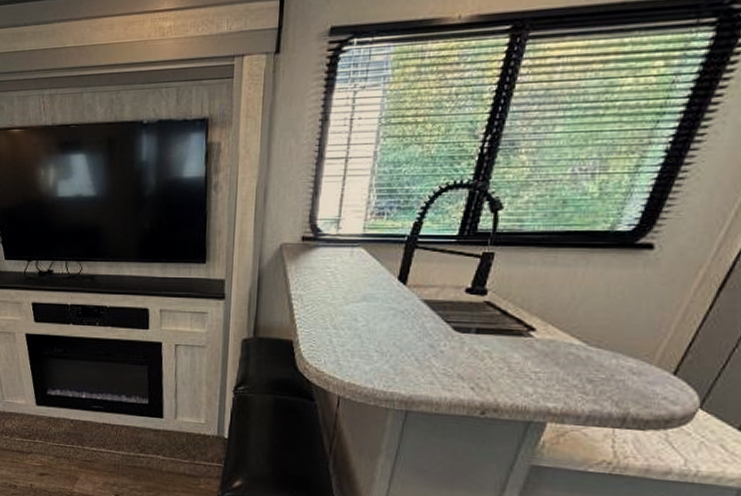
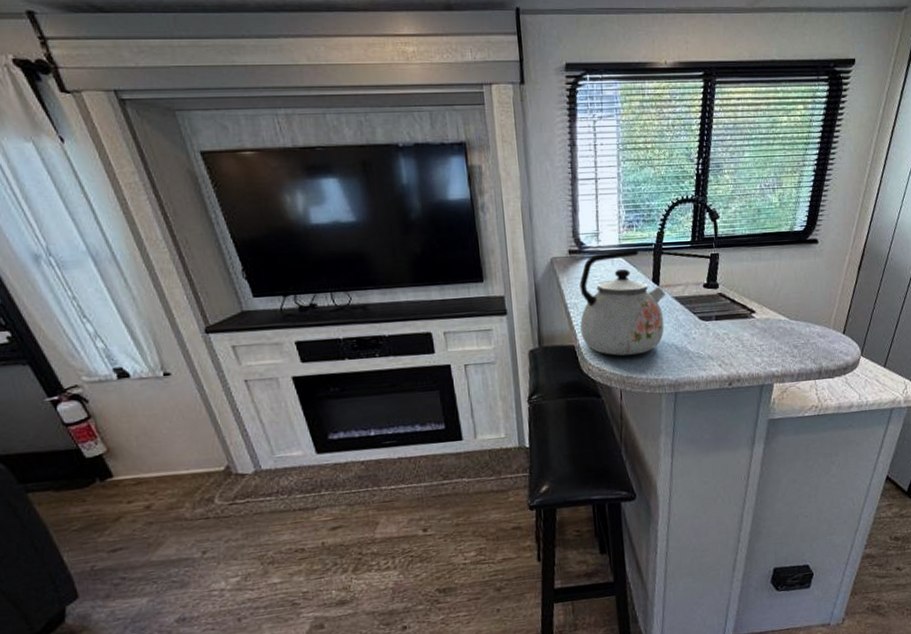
kettle: none [302,239,413,361] -> present [579,248,665,356]

